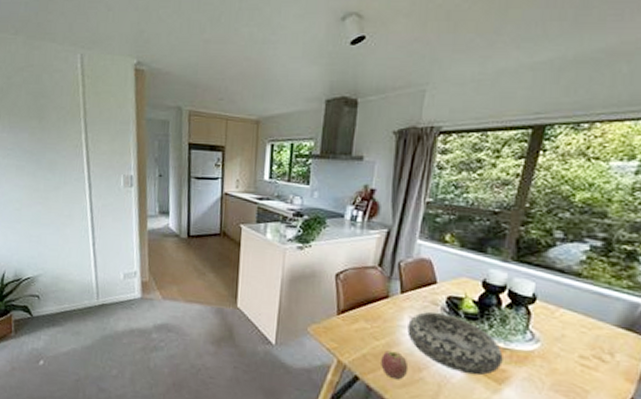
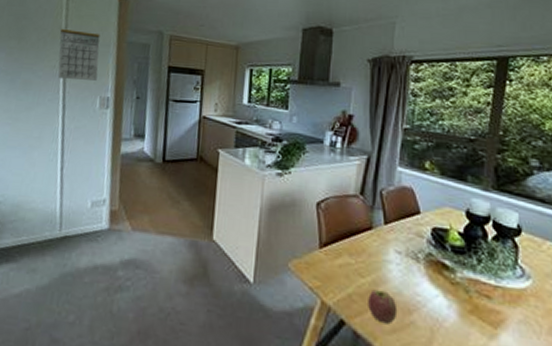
calendar: none [78,106,120,160] -> present [57,28,100,82]
decorative bowl: present [407,311,503,376] -> none [394,244,496,319]

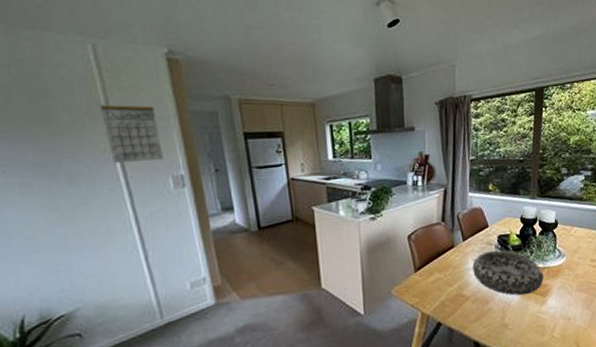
apple: present [368,289,398,325] -> none [456,291,479,316]
decorative bowl: none [394,244,496,319] -> present [472,250,544,296]

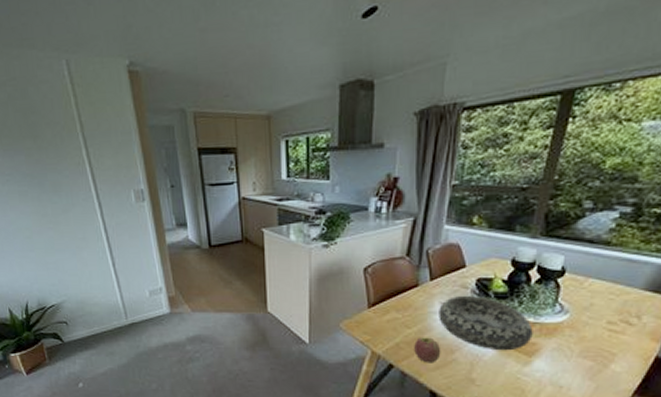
calendar: present [99,104,163,164] -> none [73,119,126,177]
apple: none [456,291,479,316] -> present [414,337,441,363]

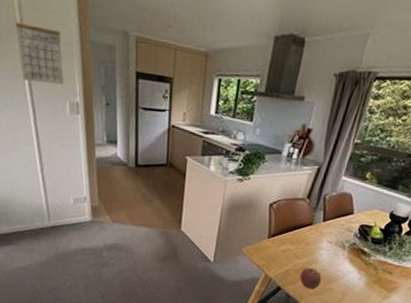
calendar: none [73,119,126,177] -> present [15,21,64,85]
decorative bowl: present [439,295,533,351] -> none [324,236,396,286]

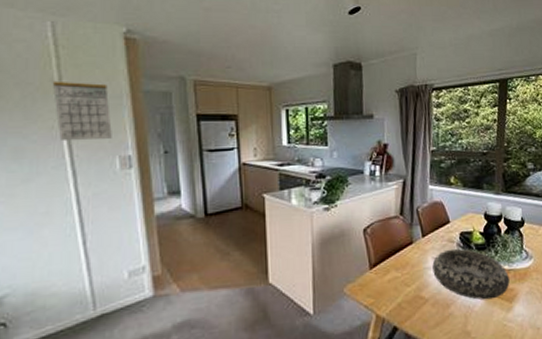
apple: present [300,267,322,290] -> none [414,293,439,321]
decorative bowl: none [324,236,396,286] -> present [432,248,510,300]

